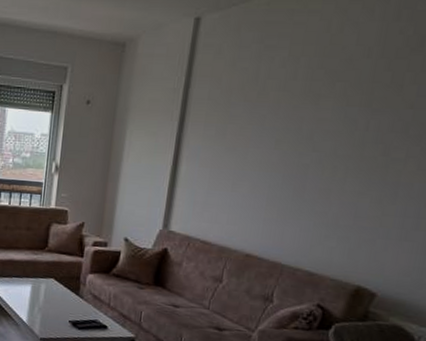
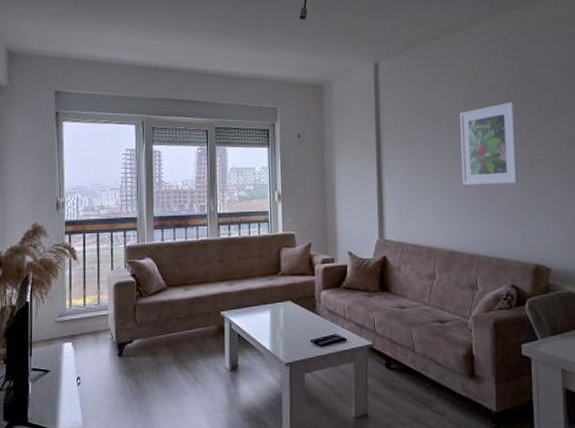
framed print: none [280,79,380,186] -> present [459,102,518,186]

